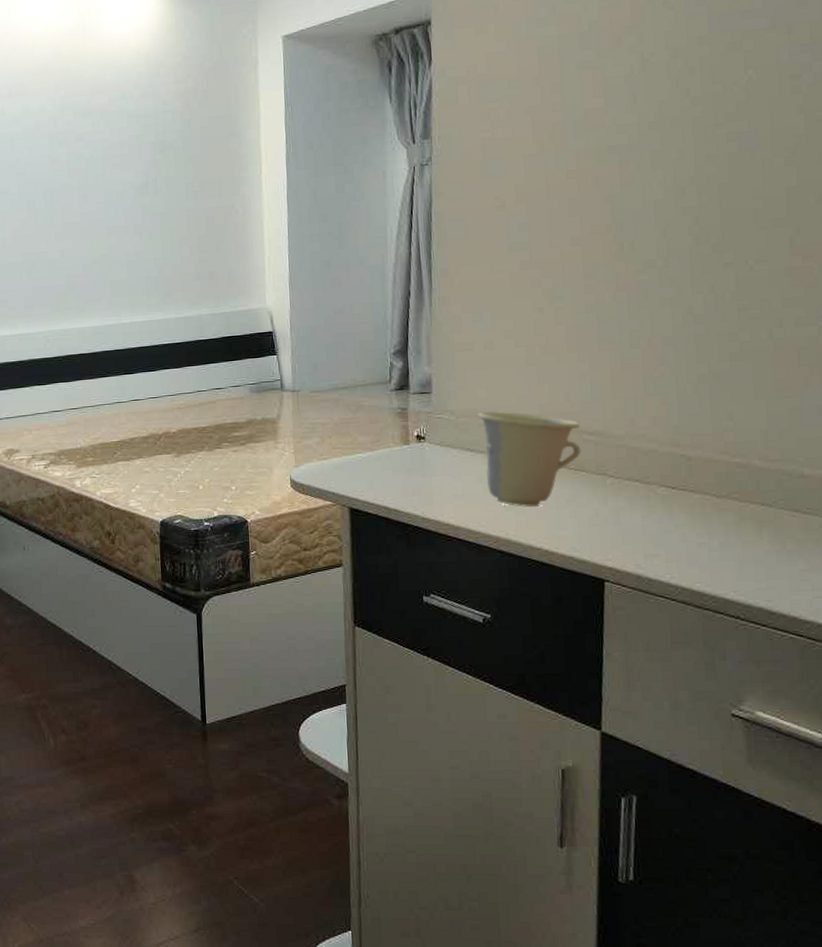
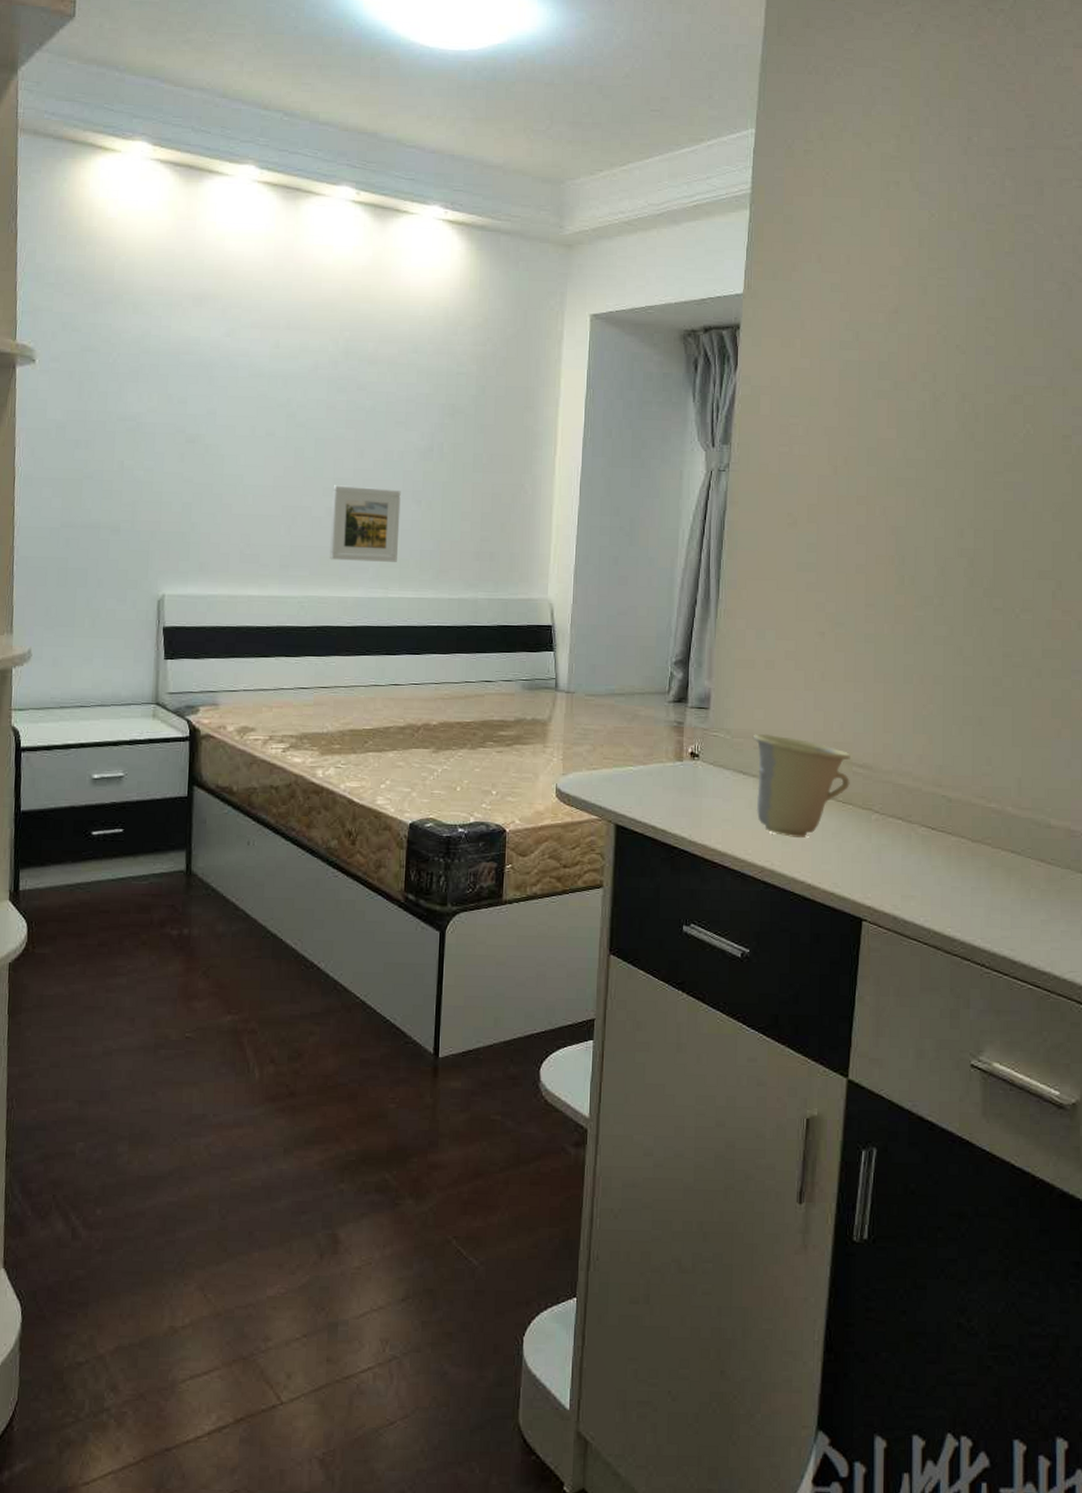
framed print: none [63,226,126,296] -> present [330,485,401,562]

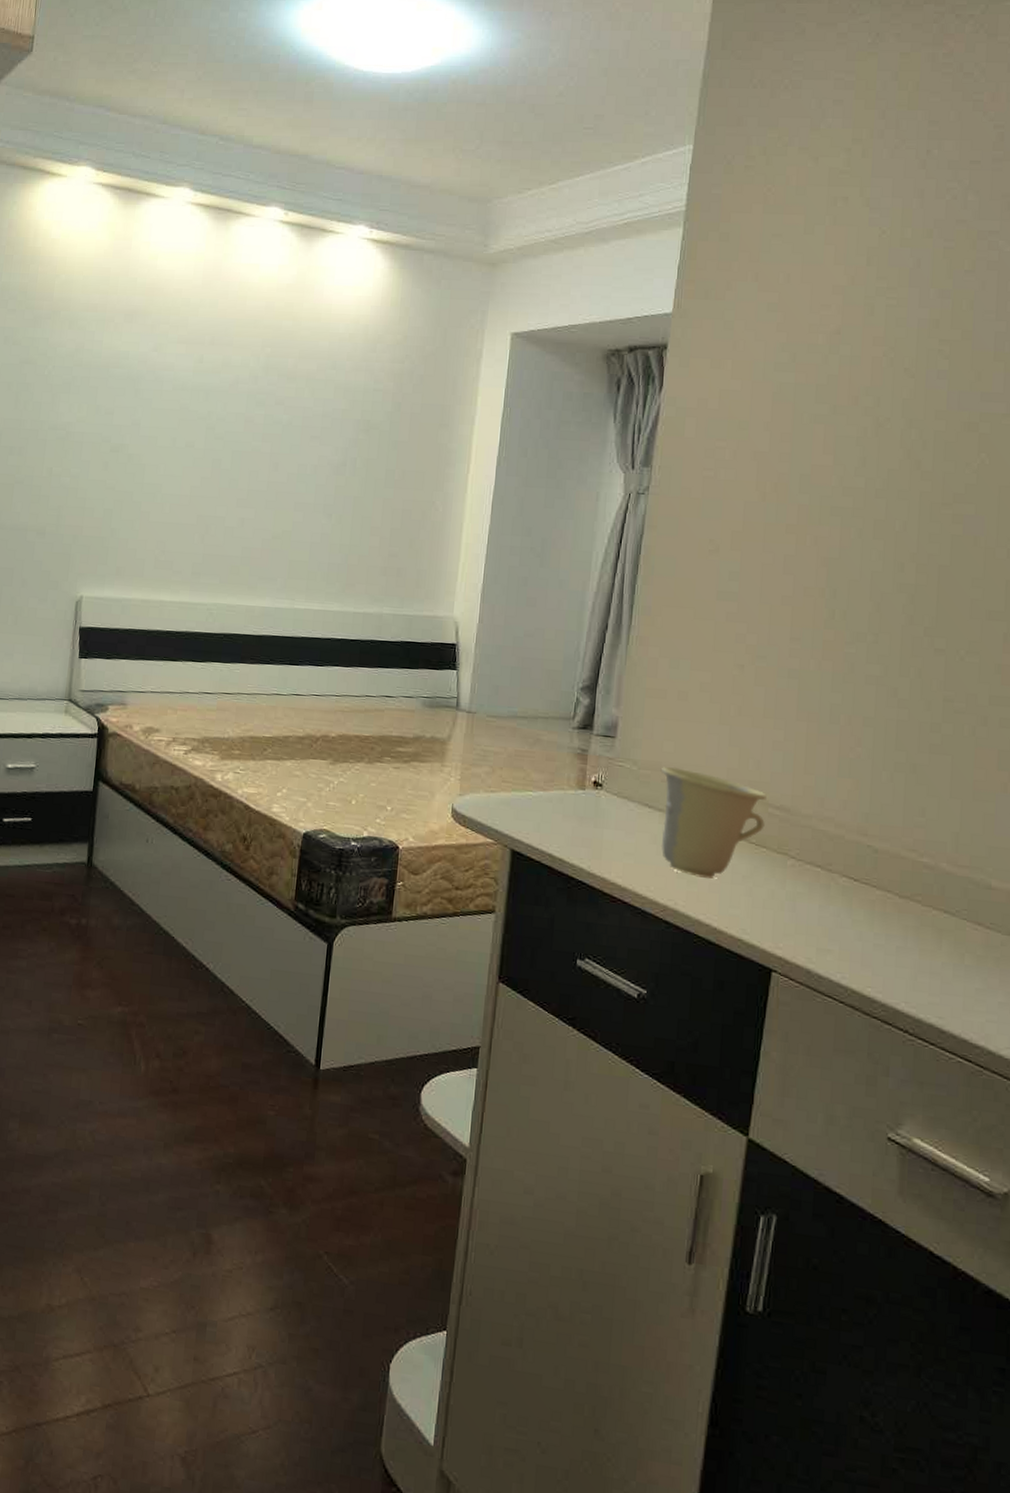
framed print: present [330,485,401,562] -> none [240,496,312,574]

